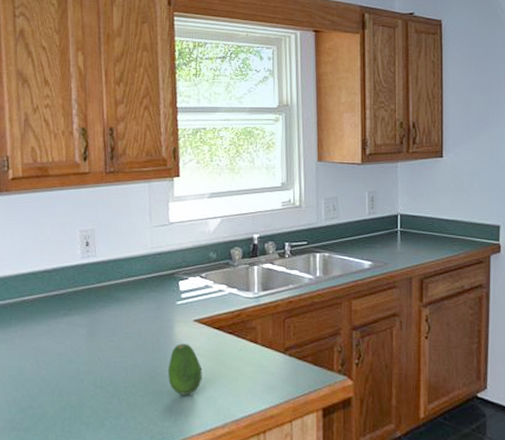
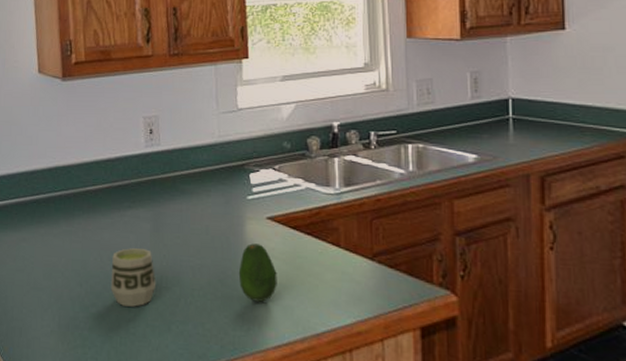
cup: none [46,353,91,407] -> present [110,248,157,307]

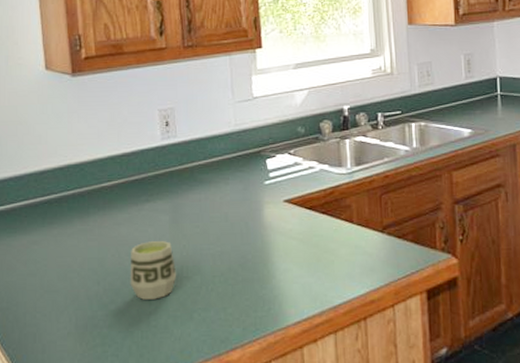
fruit: present [238,243,277,302] -> none [258,226,296,282]

